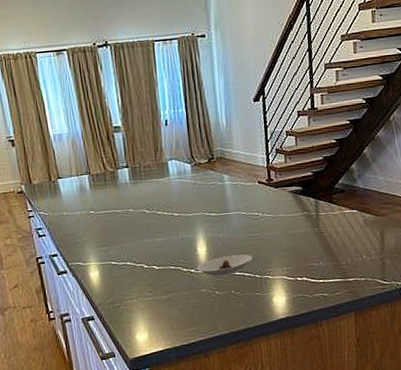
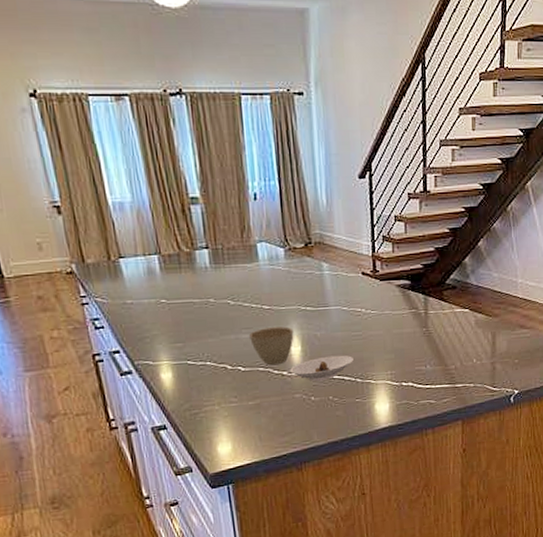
cup: none [162,230,200,265] -> present [249,326,294,366]

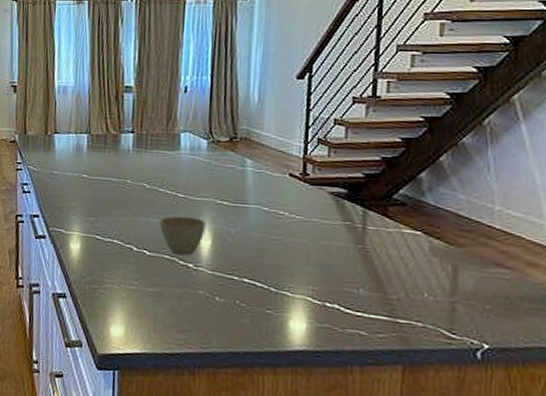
saucer: present [290,355,353,381] -> none [196,256,269,282]

